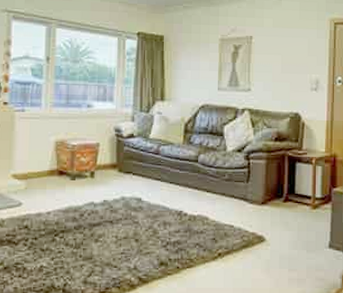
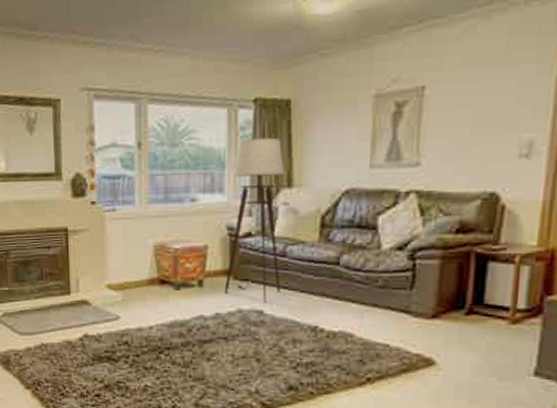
floor lamp: none [111,61,159,191] -> present [224,137,285,302]

